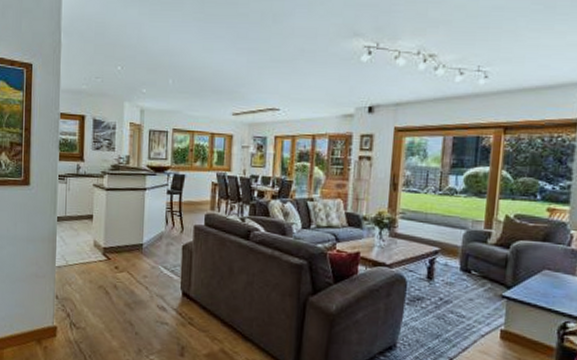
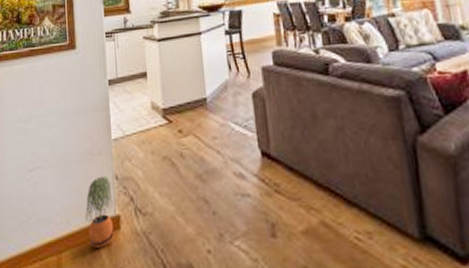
potted plant: none [27,294,52,349] -> present [85,176,115,247]

